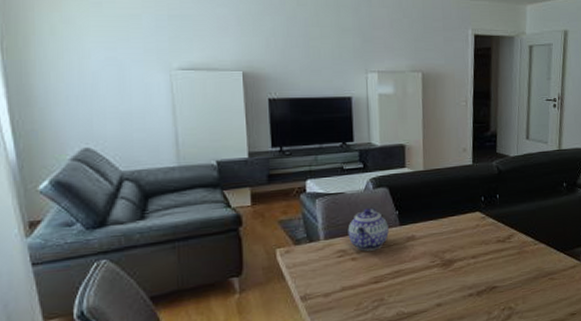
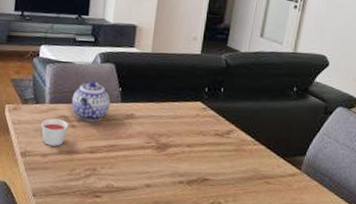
candle: none [319,254,348,284] -> present [41,118,68,147]

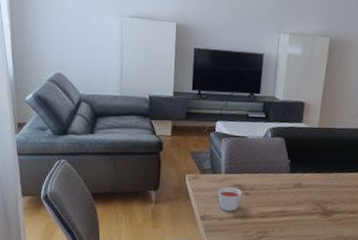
teapot: present [71,80,111,122] -> none [245,153,280,190]

